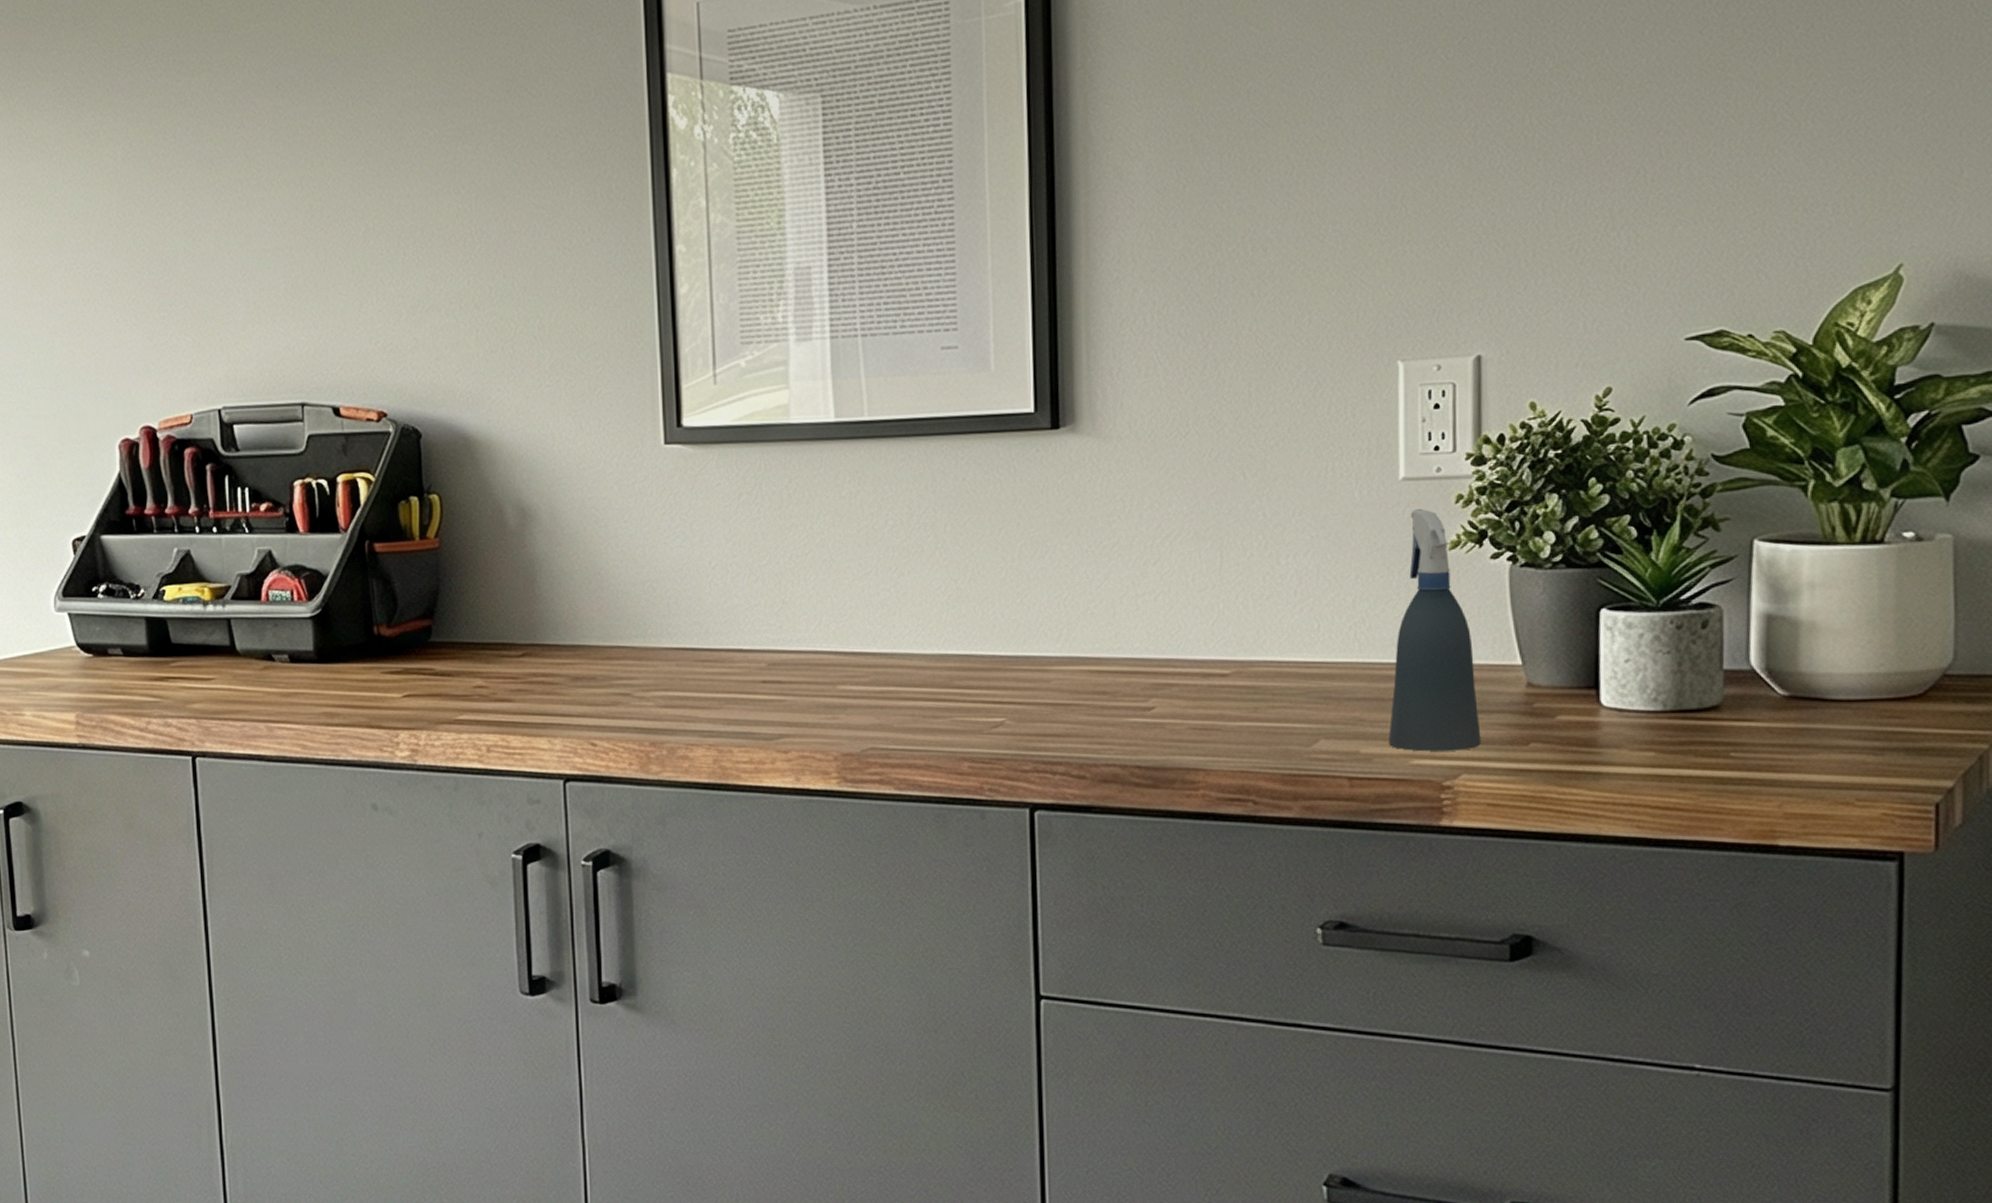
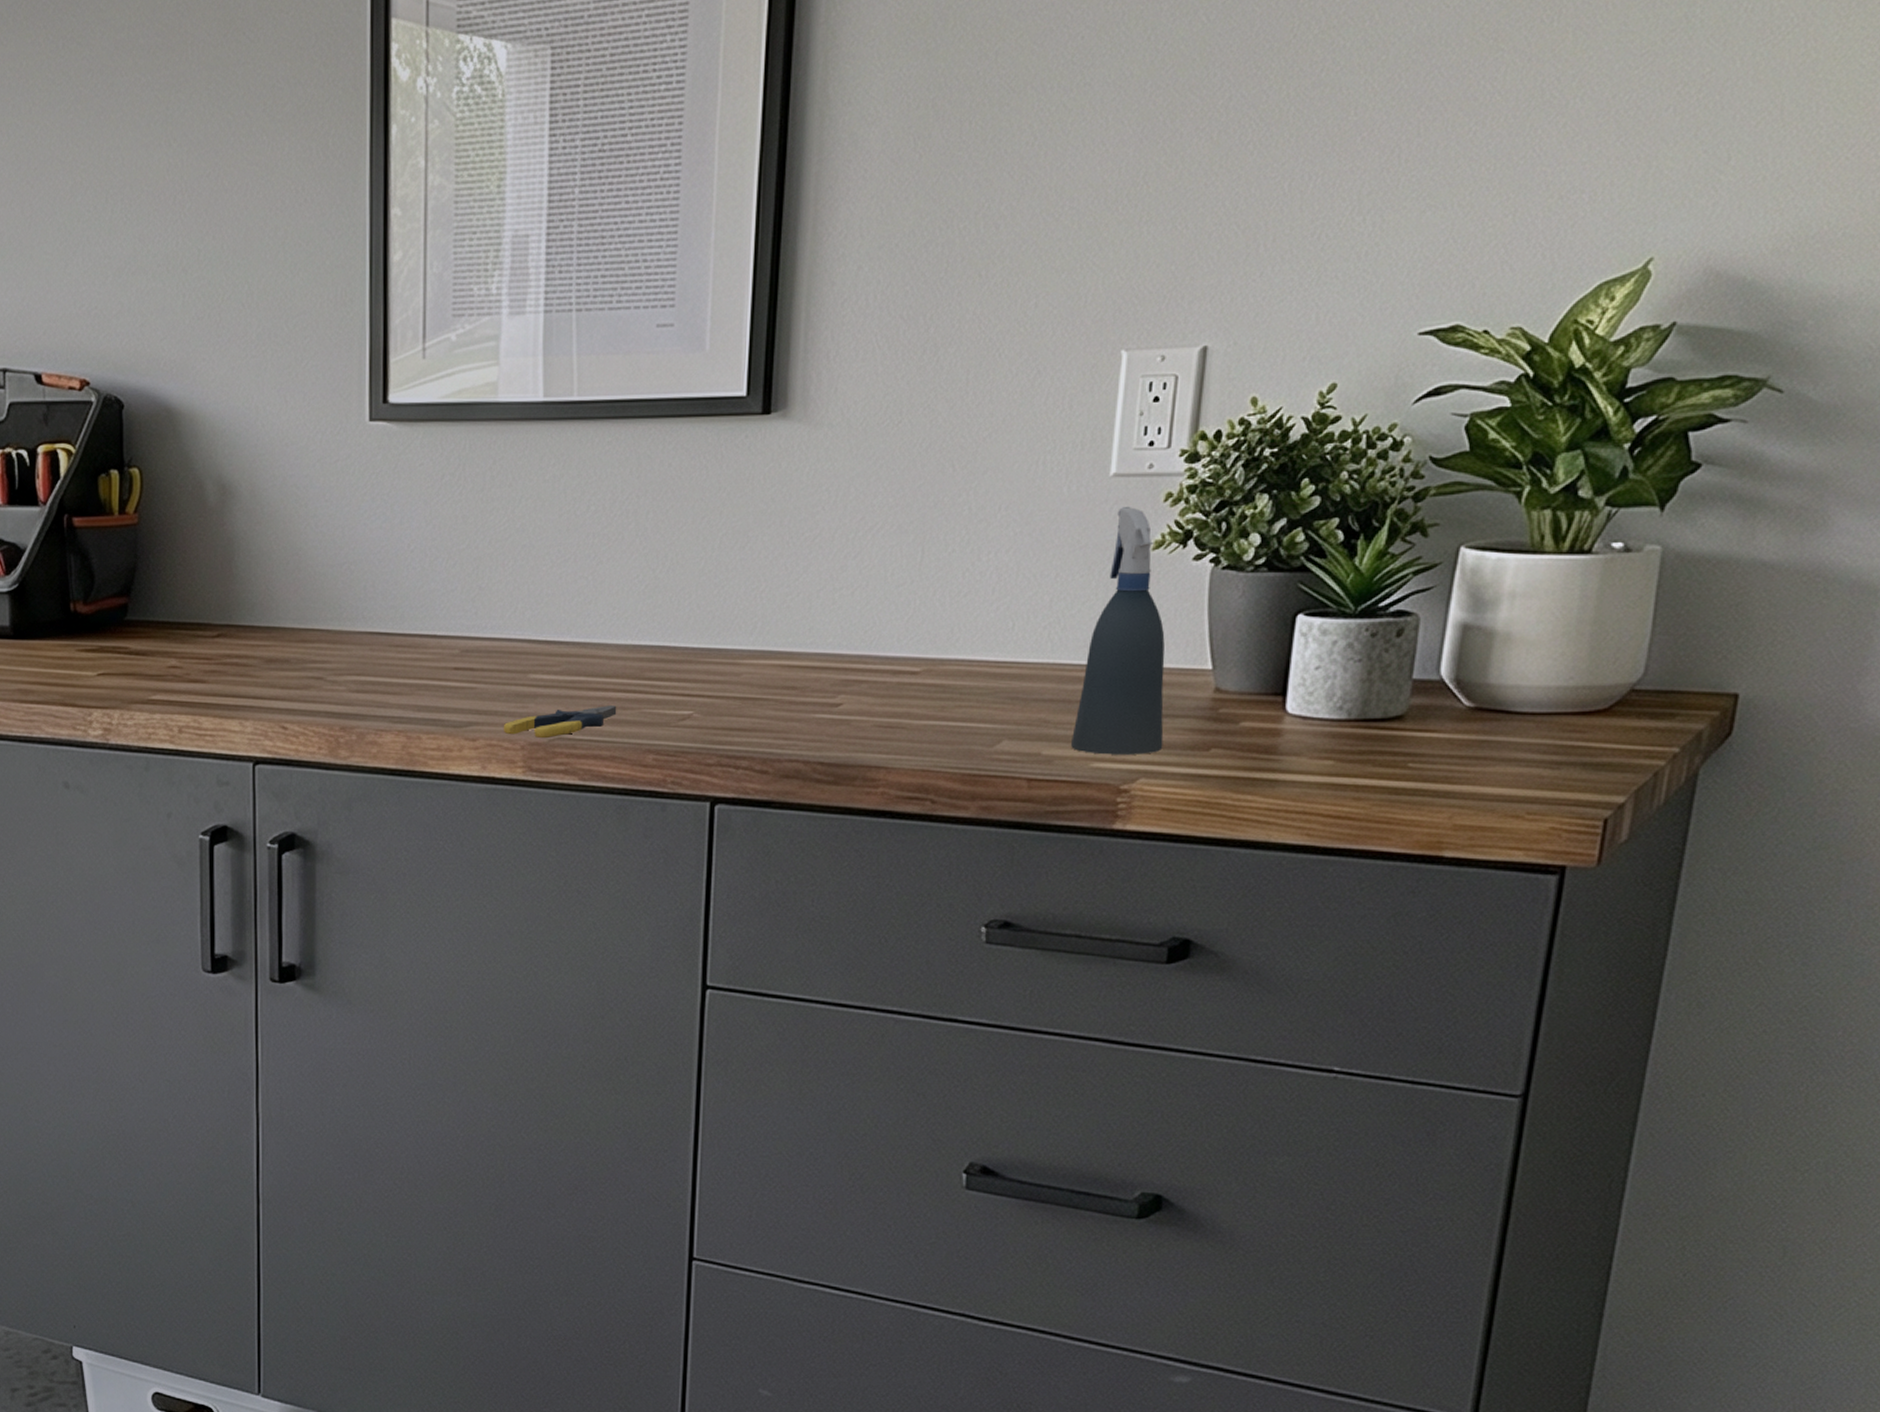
pliers: none [814,714,929,749] -> present [503,705,617,739]

